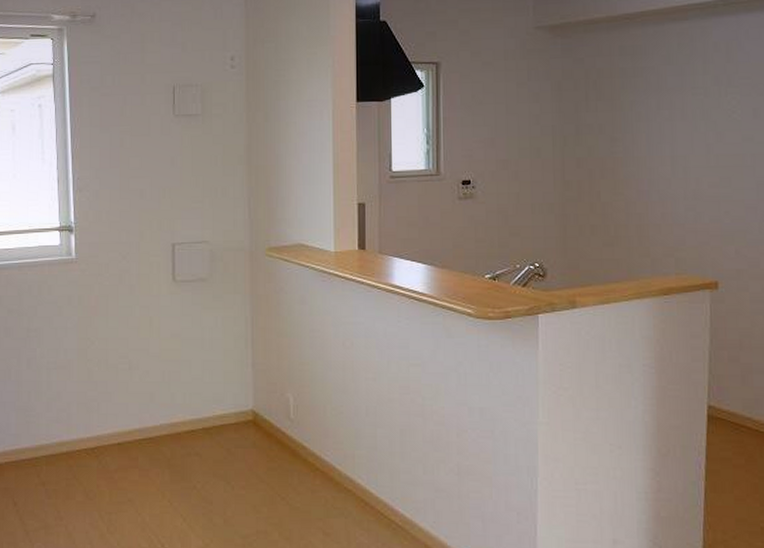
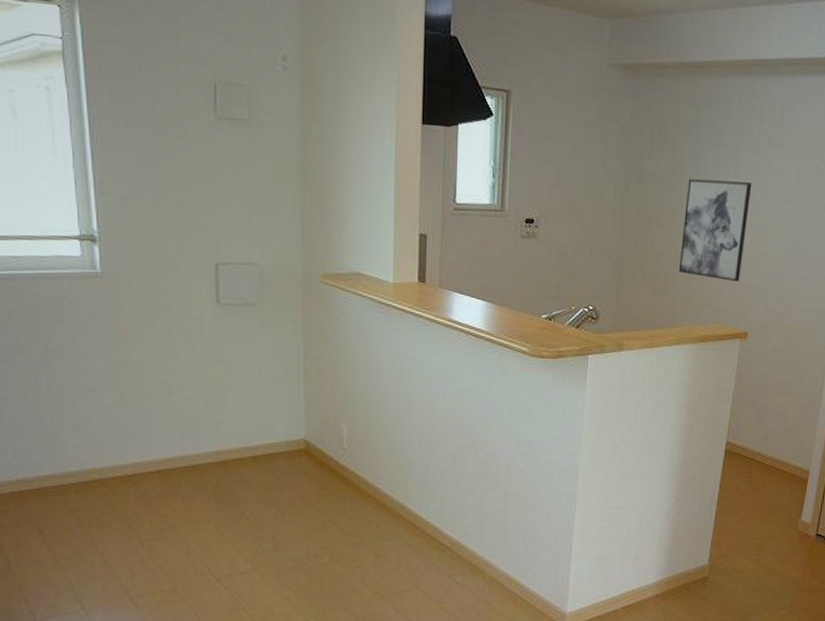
wall art: none [629,125,704,229] -> present [678,179,752,282]

